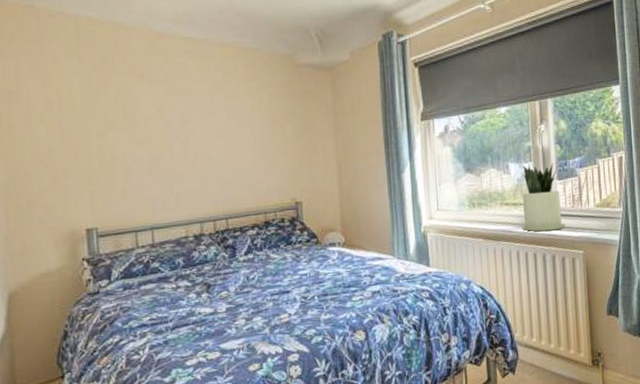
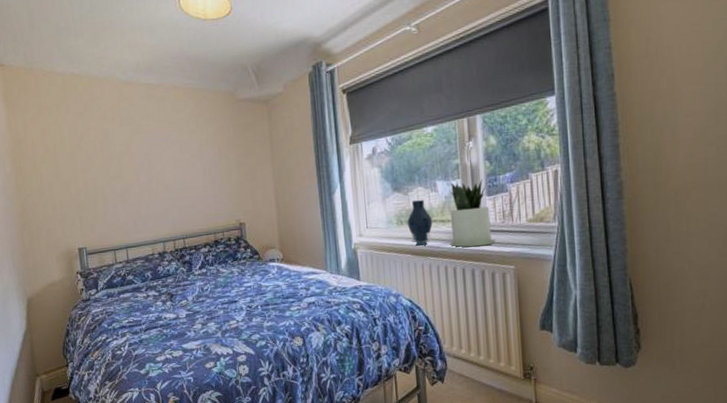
vase: none [479,182,505,230] -> present [406,200,433,246]

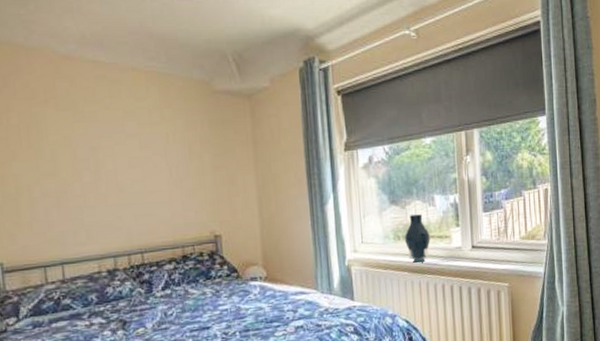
planter: present [449,180,496,248] -> none [446,195,491,265]

